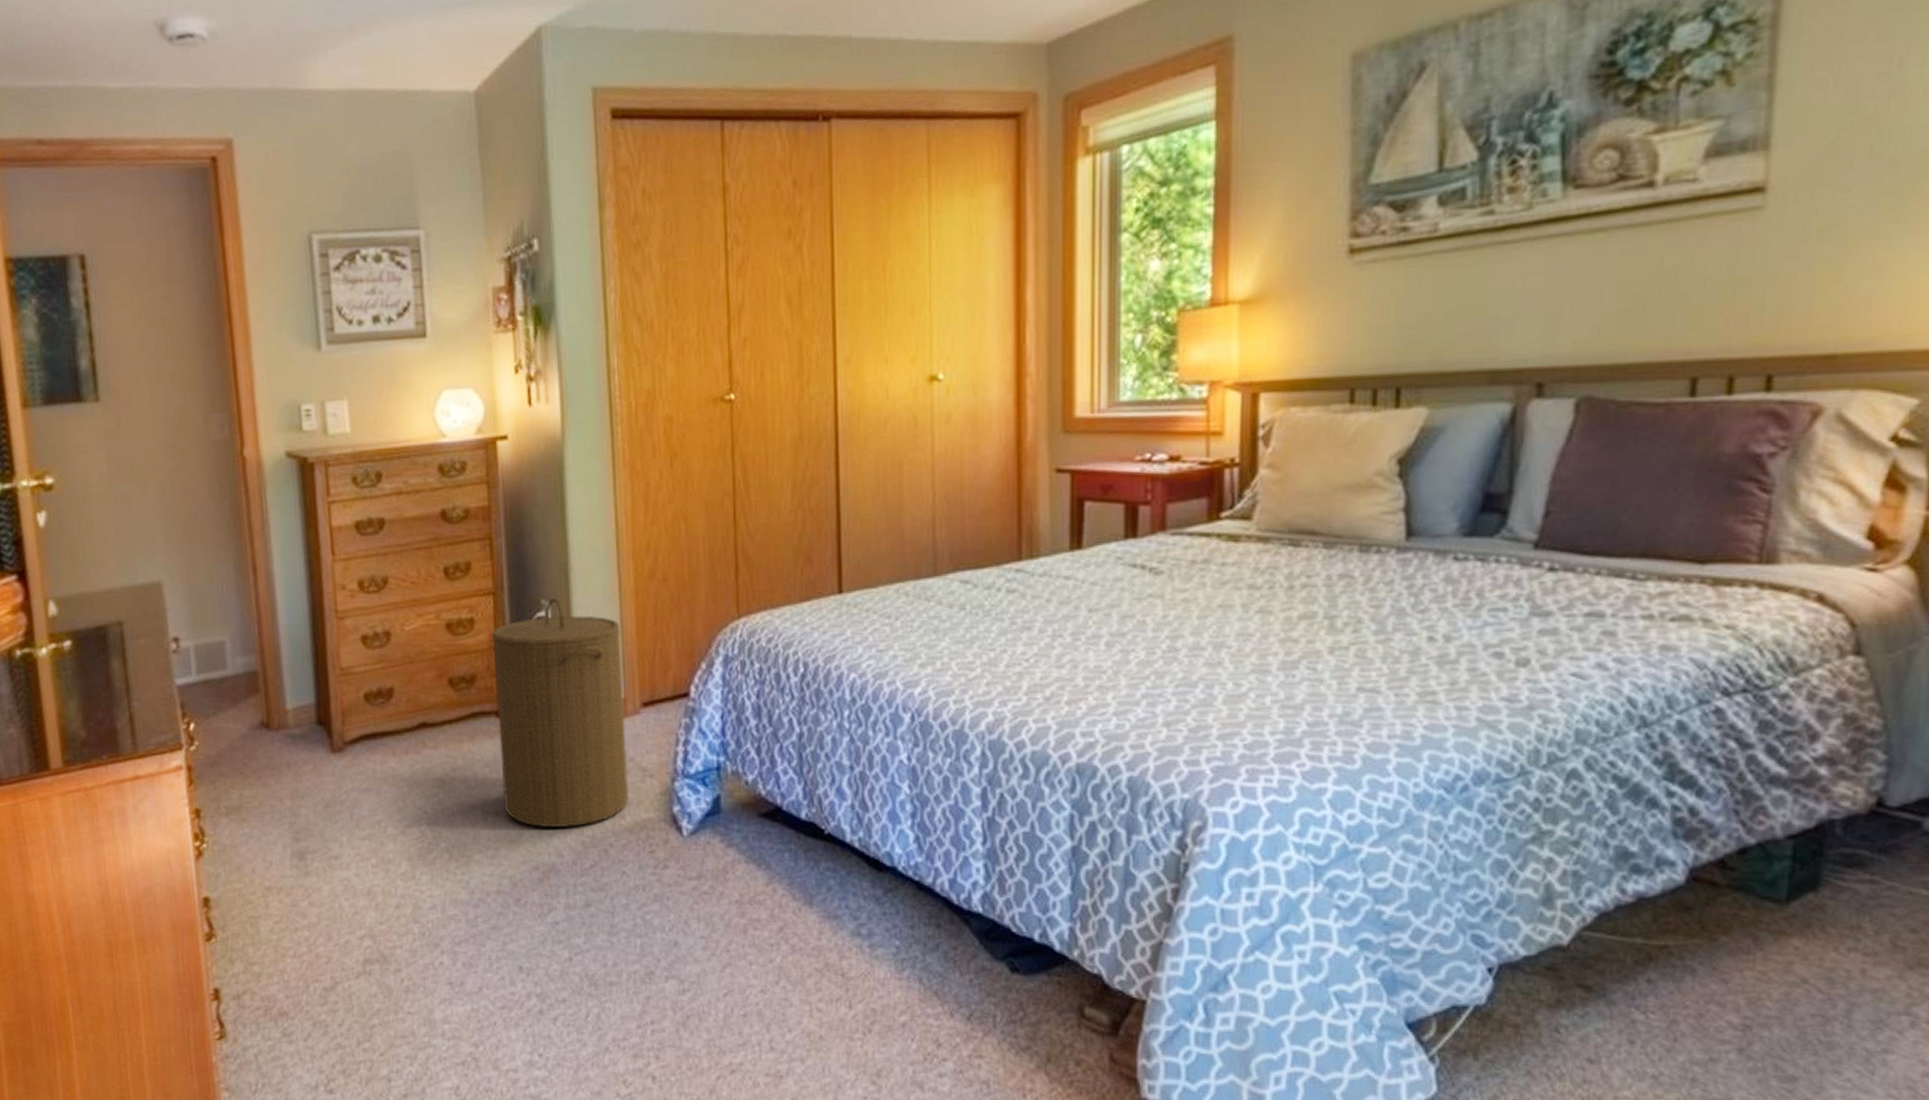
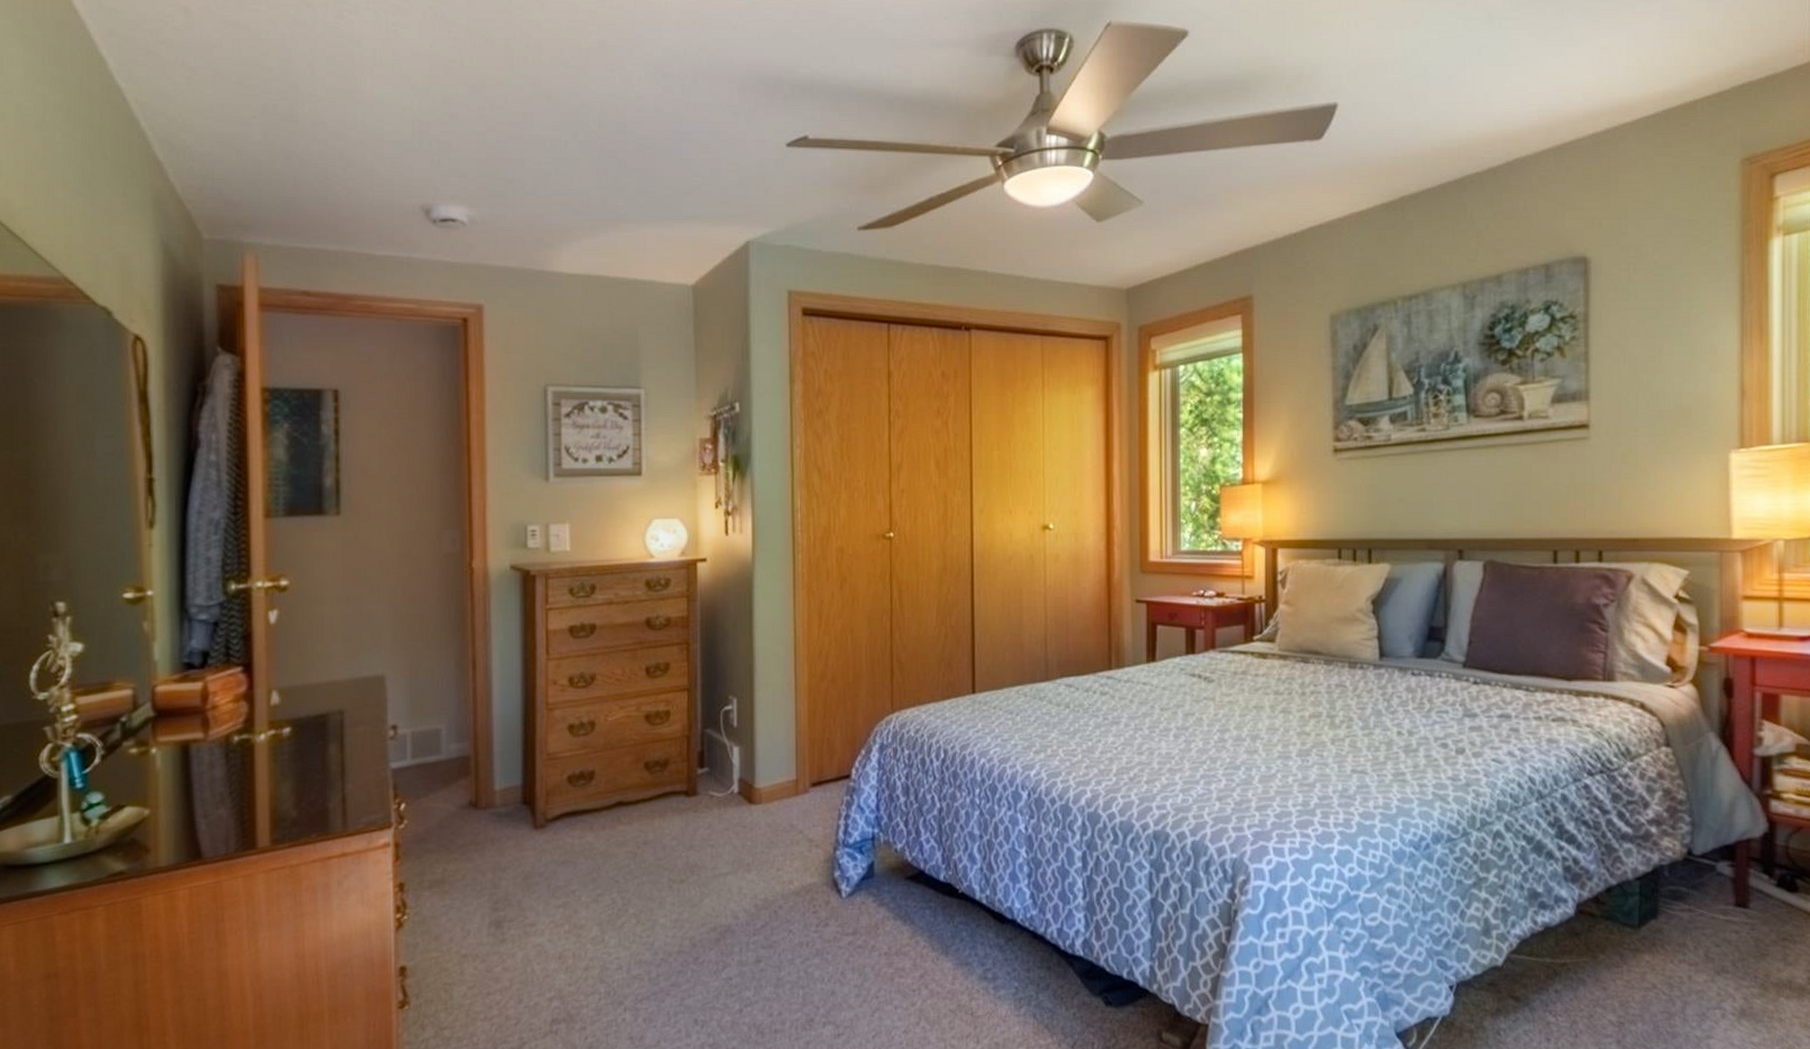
laundry hamper: present [491,597,630,828] -> none [685,694,798,893]

